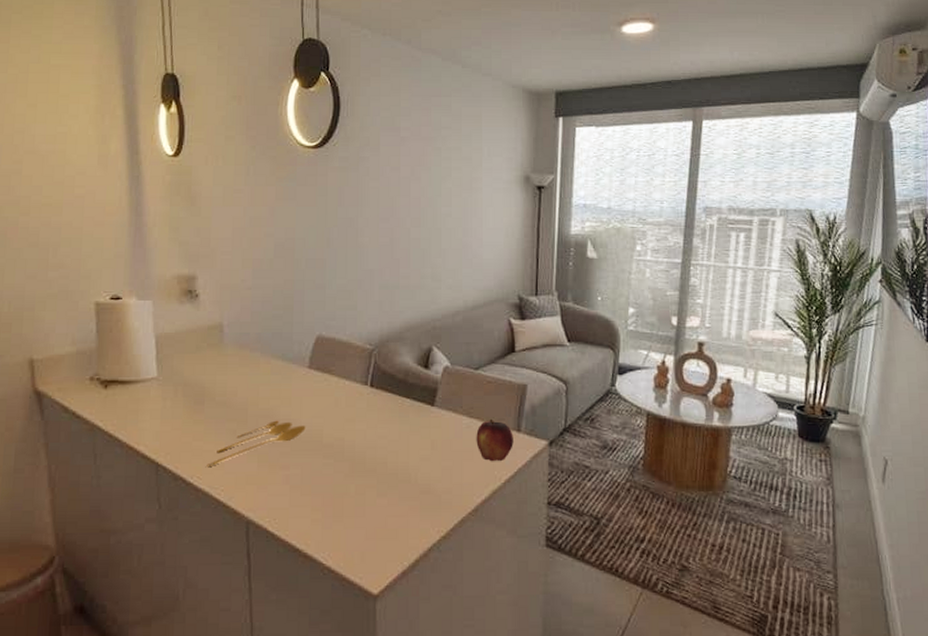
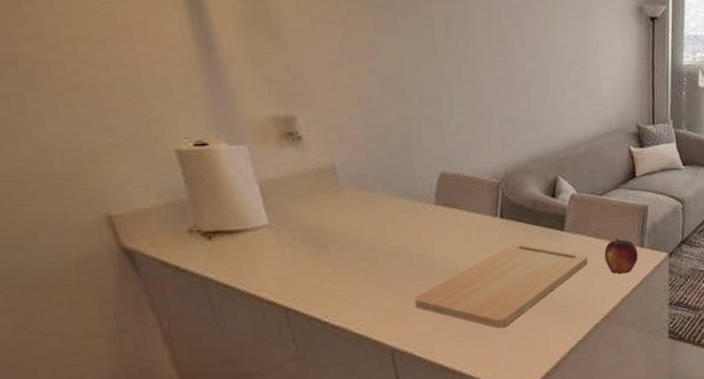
spoon: present [206,420,306,466] -> none [340,256,440,305]
cutting board: none [276,415,457,511] -> present [414,242,588,328]

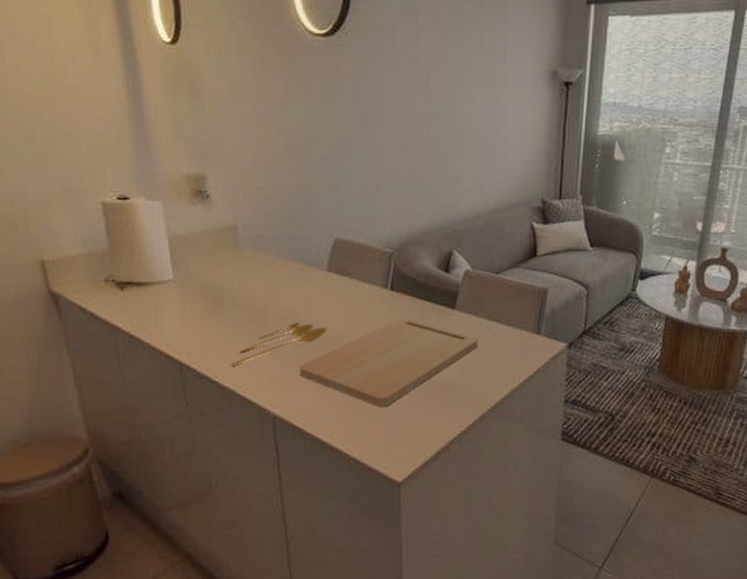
spoon: none [340,256,440,305] -> present [230,322,327,366]
fruit: present [604,238,638,274] -> none [496,321,533,362]

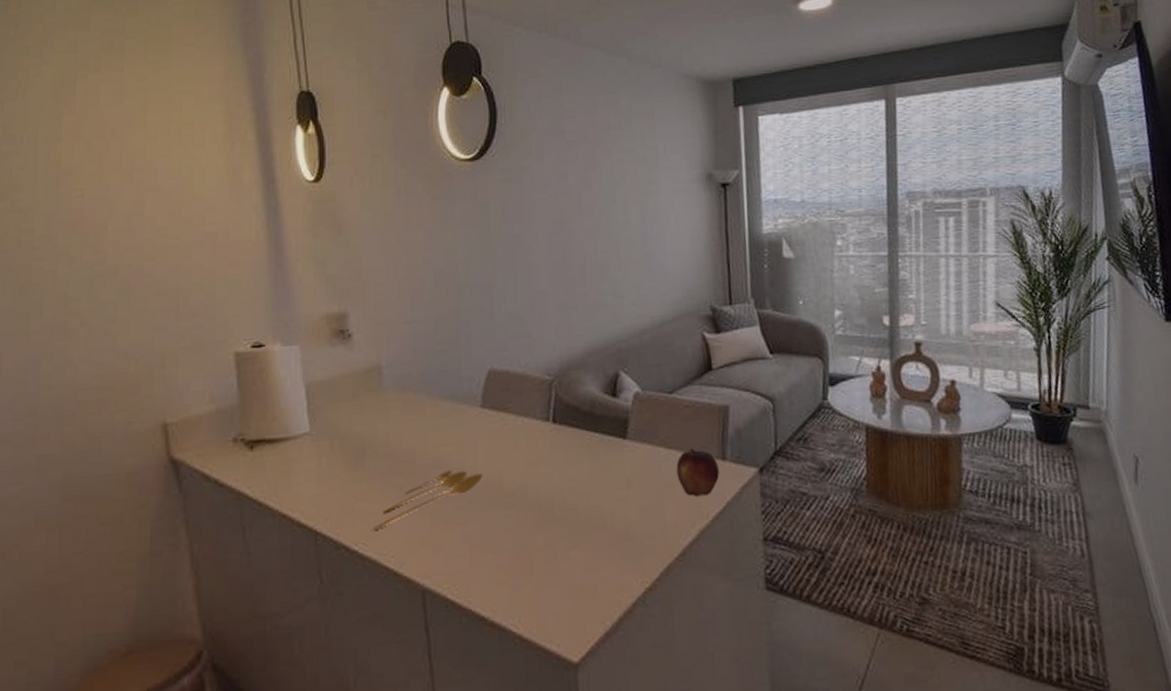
cutting board: present [299,318,478,407] -> none [452,454,656,567]
fruit: none [496,321,533,362] -> present [676,447,720,496]

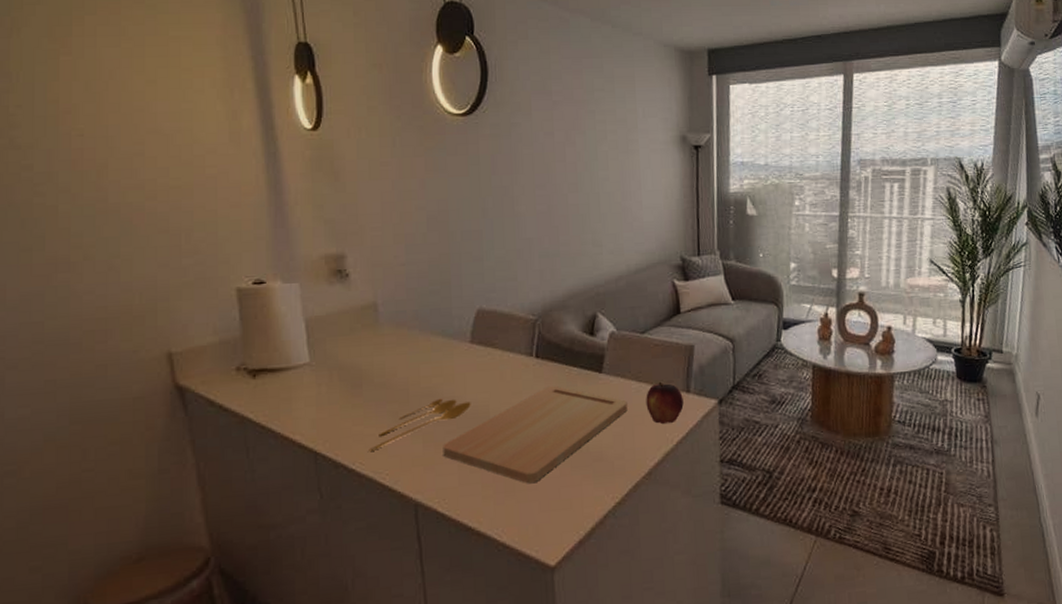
cutting board: none [452,454,656,567] -> present [443,385,628,484]

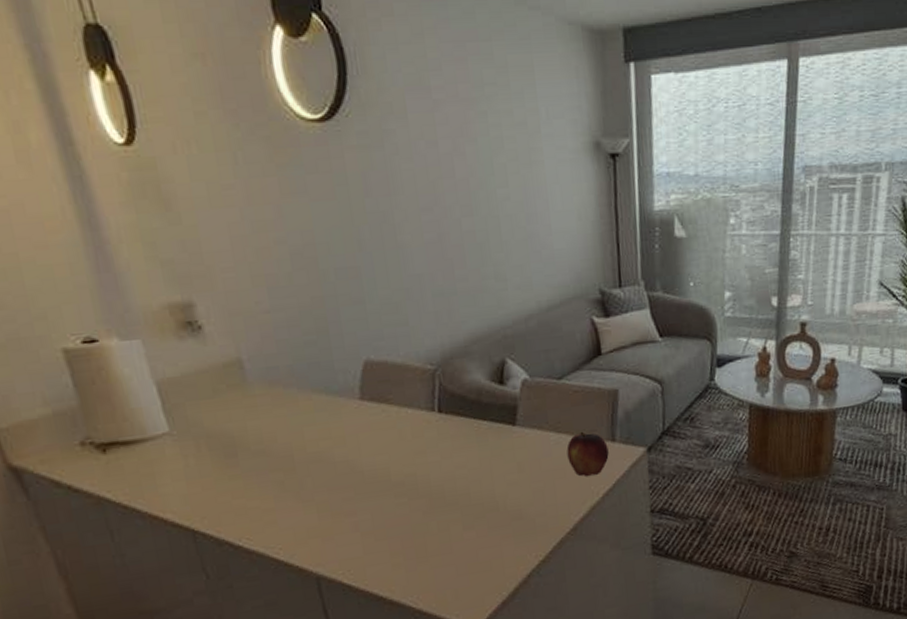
spoon: present [369,398,471,451] -> none [255,463,369,525]
cutting board: present [443,385,628,484] -> none [340,442,547,548]

